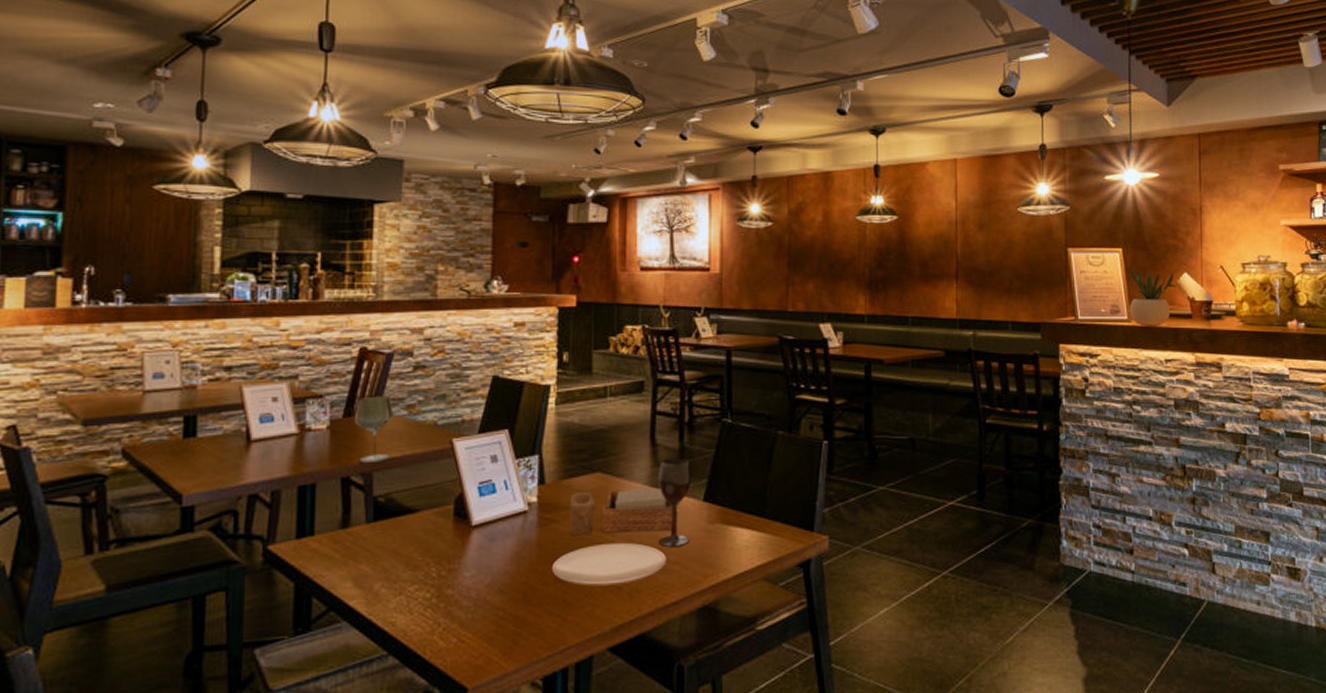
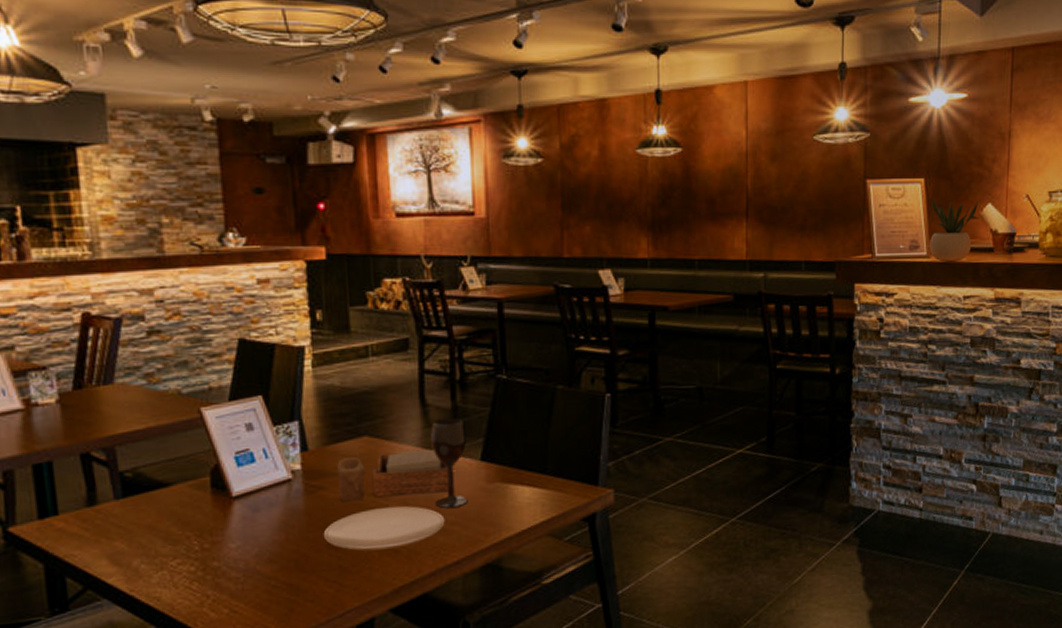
wine glass: present [354,395,394,464] -> none [85,364,133,439]

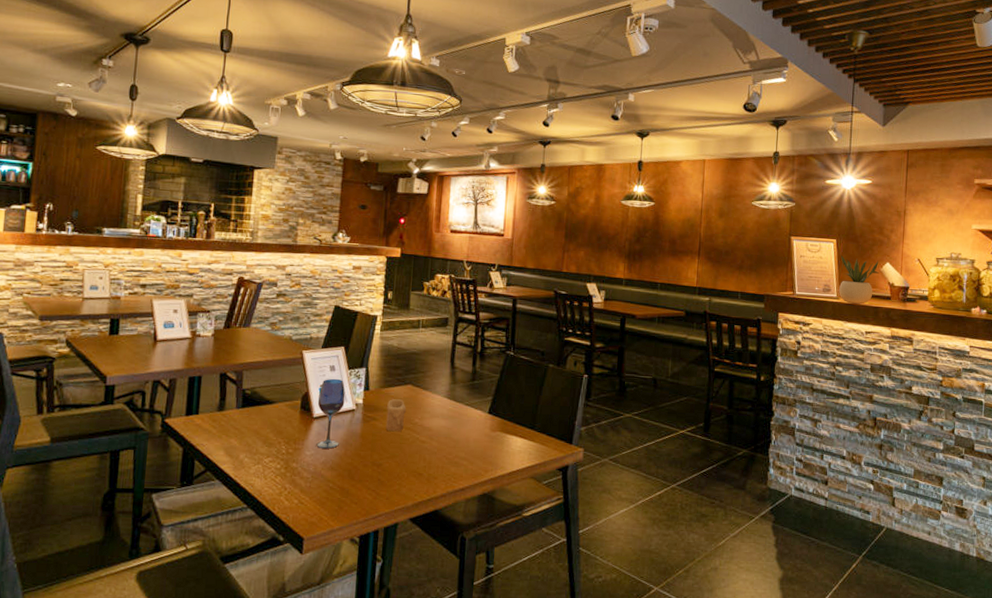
wineglass: none [234,440,276,537] -> present [316,378,346,449]
plate: present [323,506,445,551] -> none [370,439,458,472]
napkin holder: present [372,449,454,497] -> none [409,399,469,434]
wine glass: present [431,417,468,508] -> none [451,378,481,446]

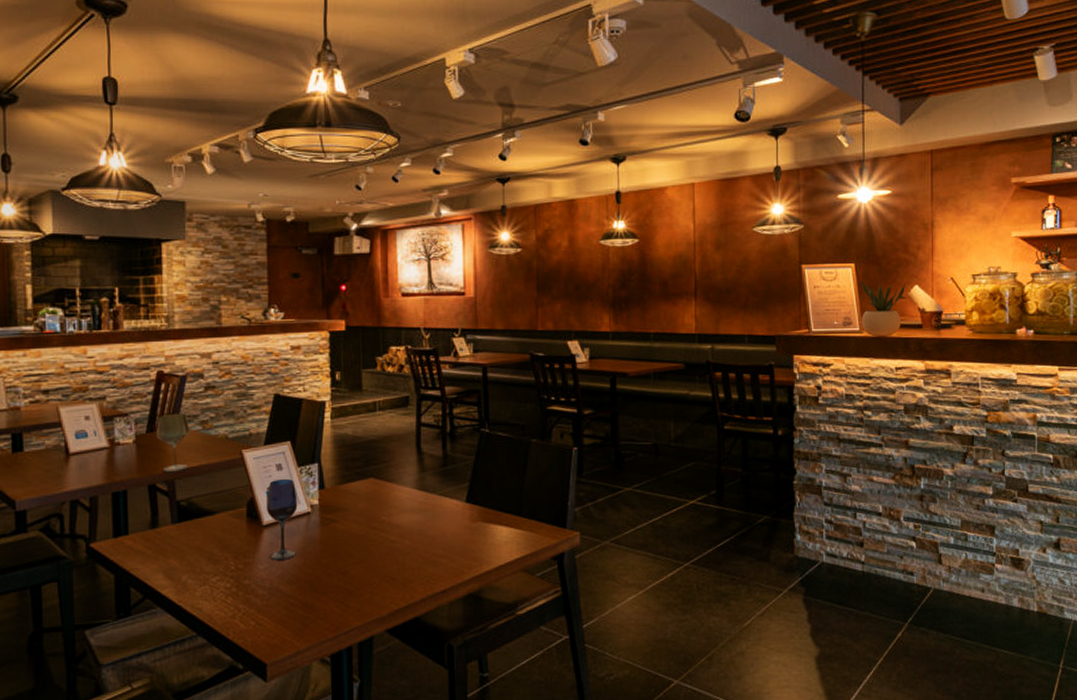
wine glass: none [231,314,261,365] -> present [156,413,190,473]
candle: present [386,399,406,432] -> none [348,495,370,534]

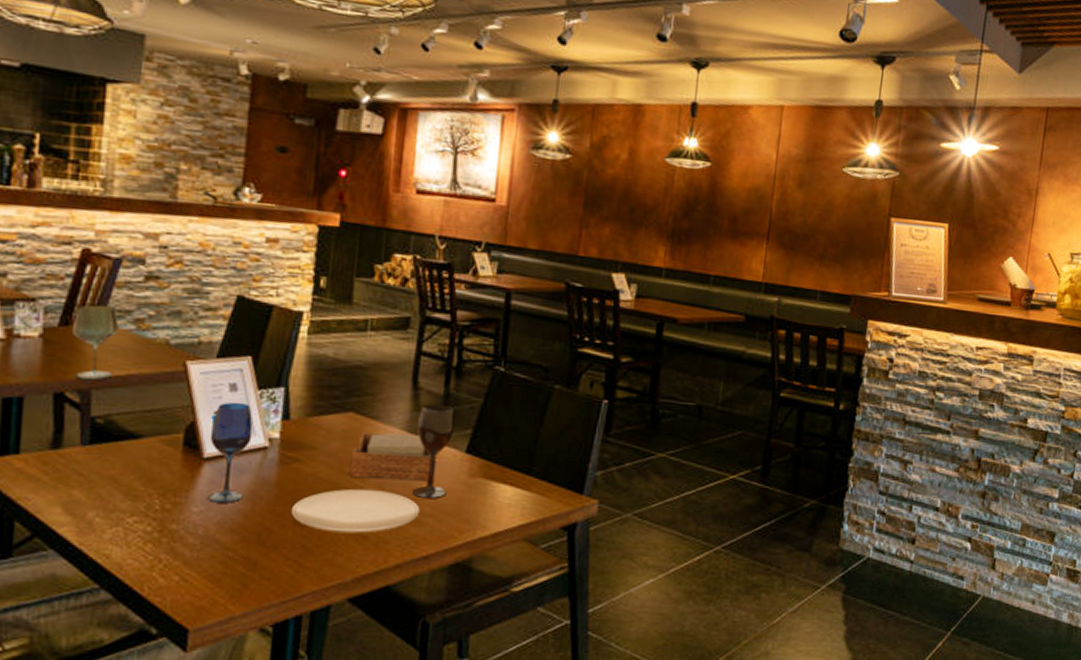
plate: none [334,539,435,577] -> present [291,488,420,534]
napkin holder: none [375,491,443,530] -> present [349,432,437,482]
wine glass: none [425,464,455,542] -> present [411,403,456,498]
potted plant: present [860,280,907,337] -> none [946,244,1000,312]

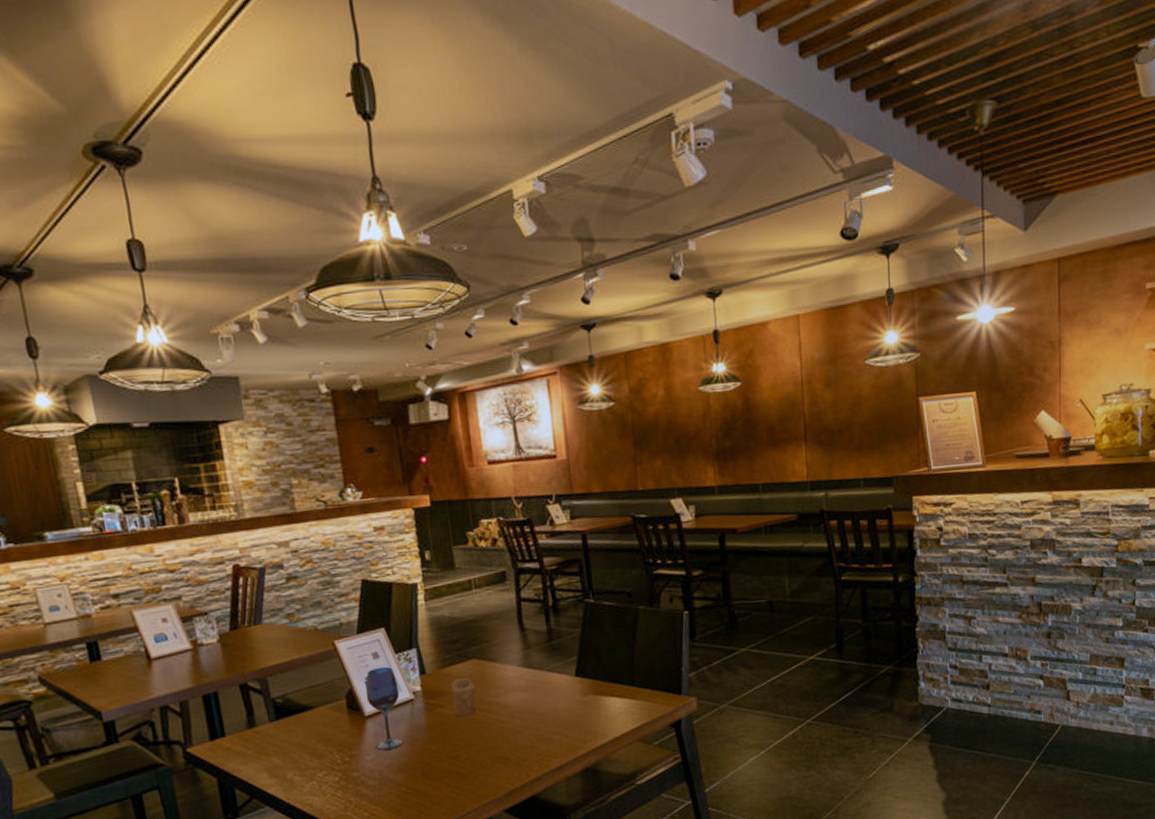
wine glass: present [71,304,119,381] -> none [240,607,281,671]
plate: present [291,488,420,534] -> none [443,719,548,760]
candle: none [314,432,345,479] -> present [451,678,477,717]
napkin holder: present [349,432,437,482] -> none [481,668,552,712]
wine glass: present [411,403,456,498] -> none [530,639,567,720]

